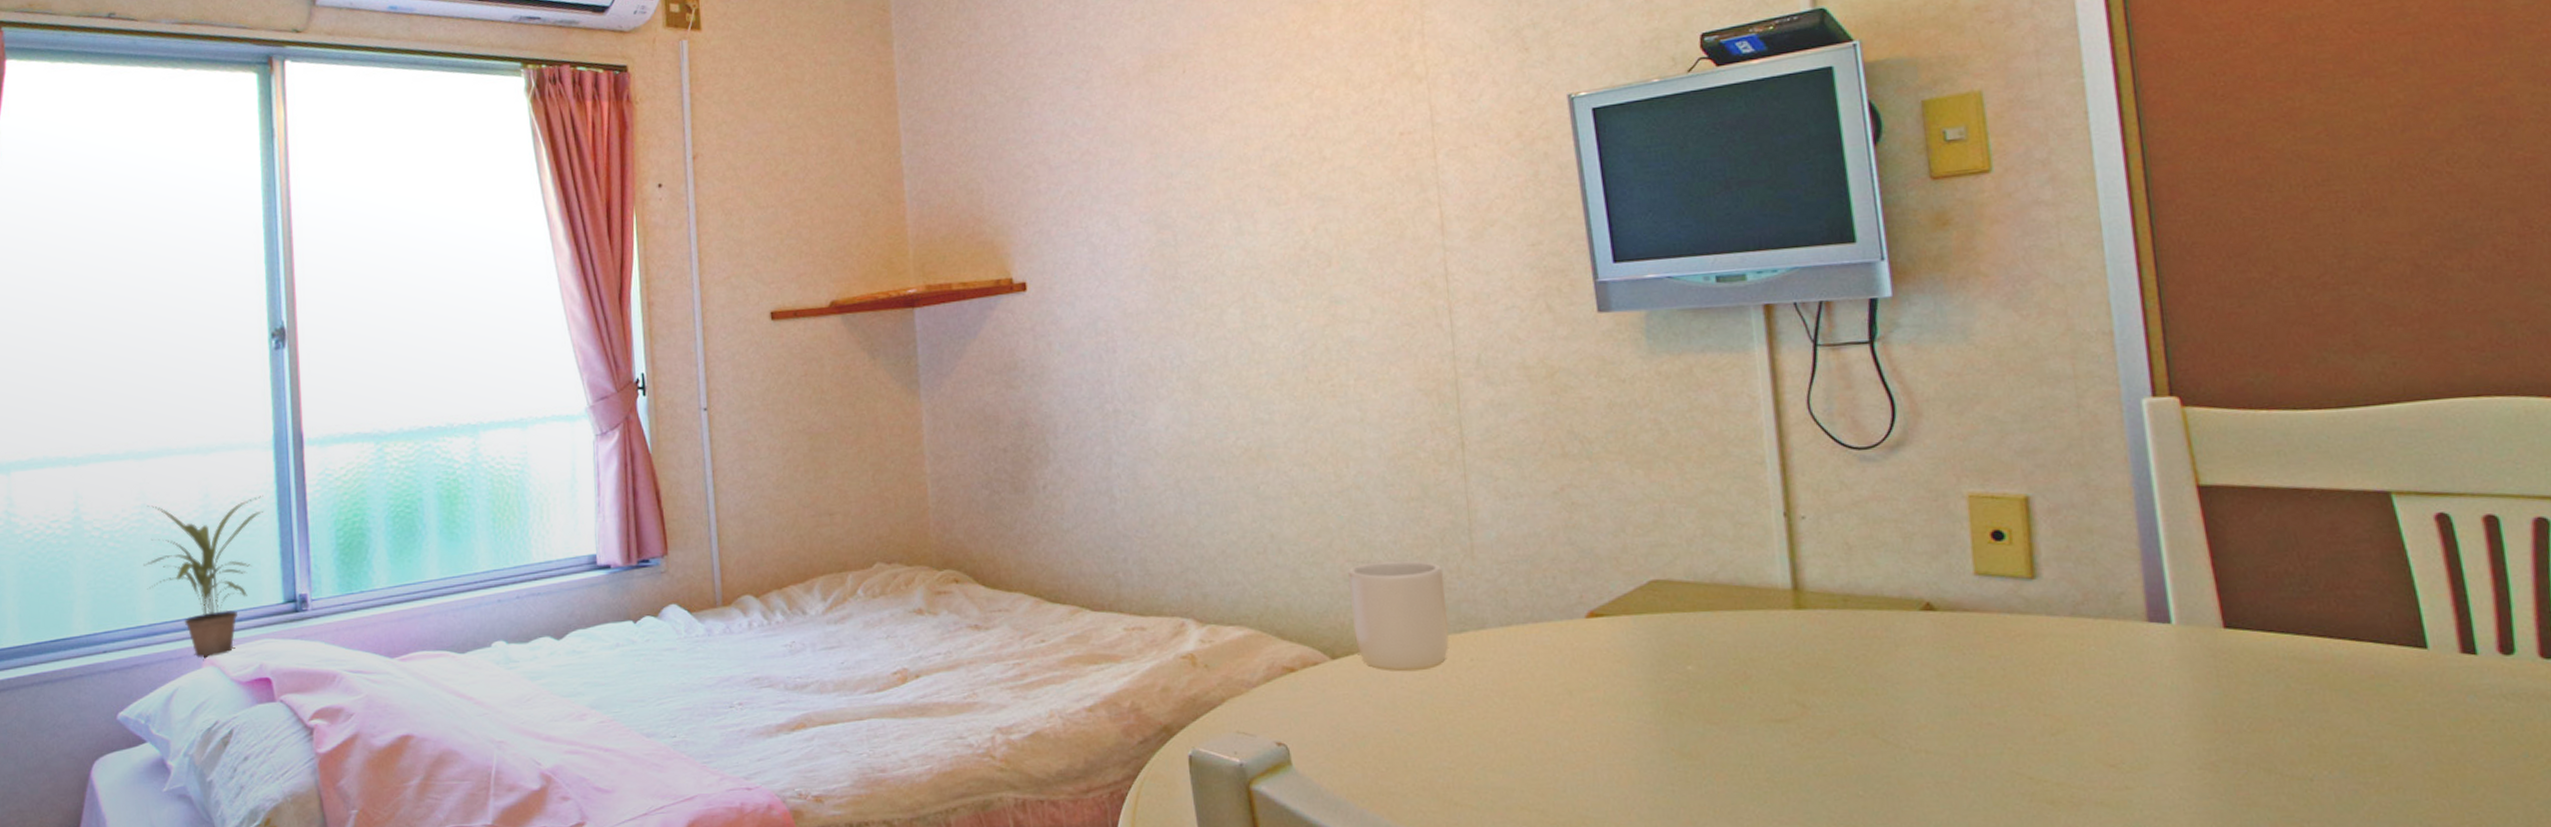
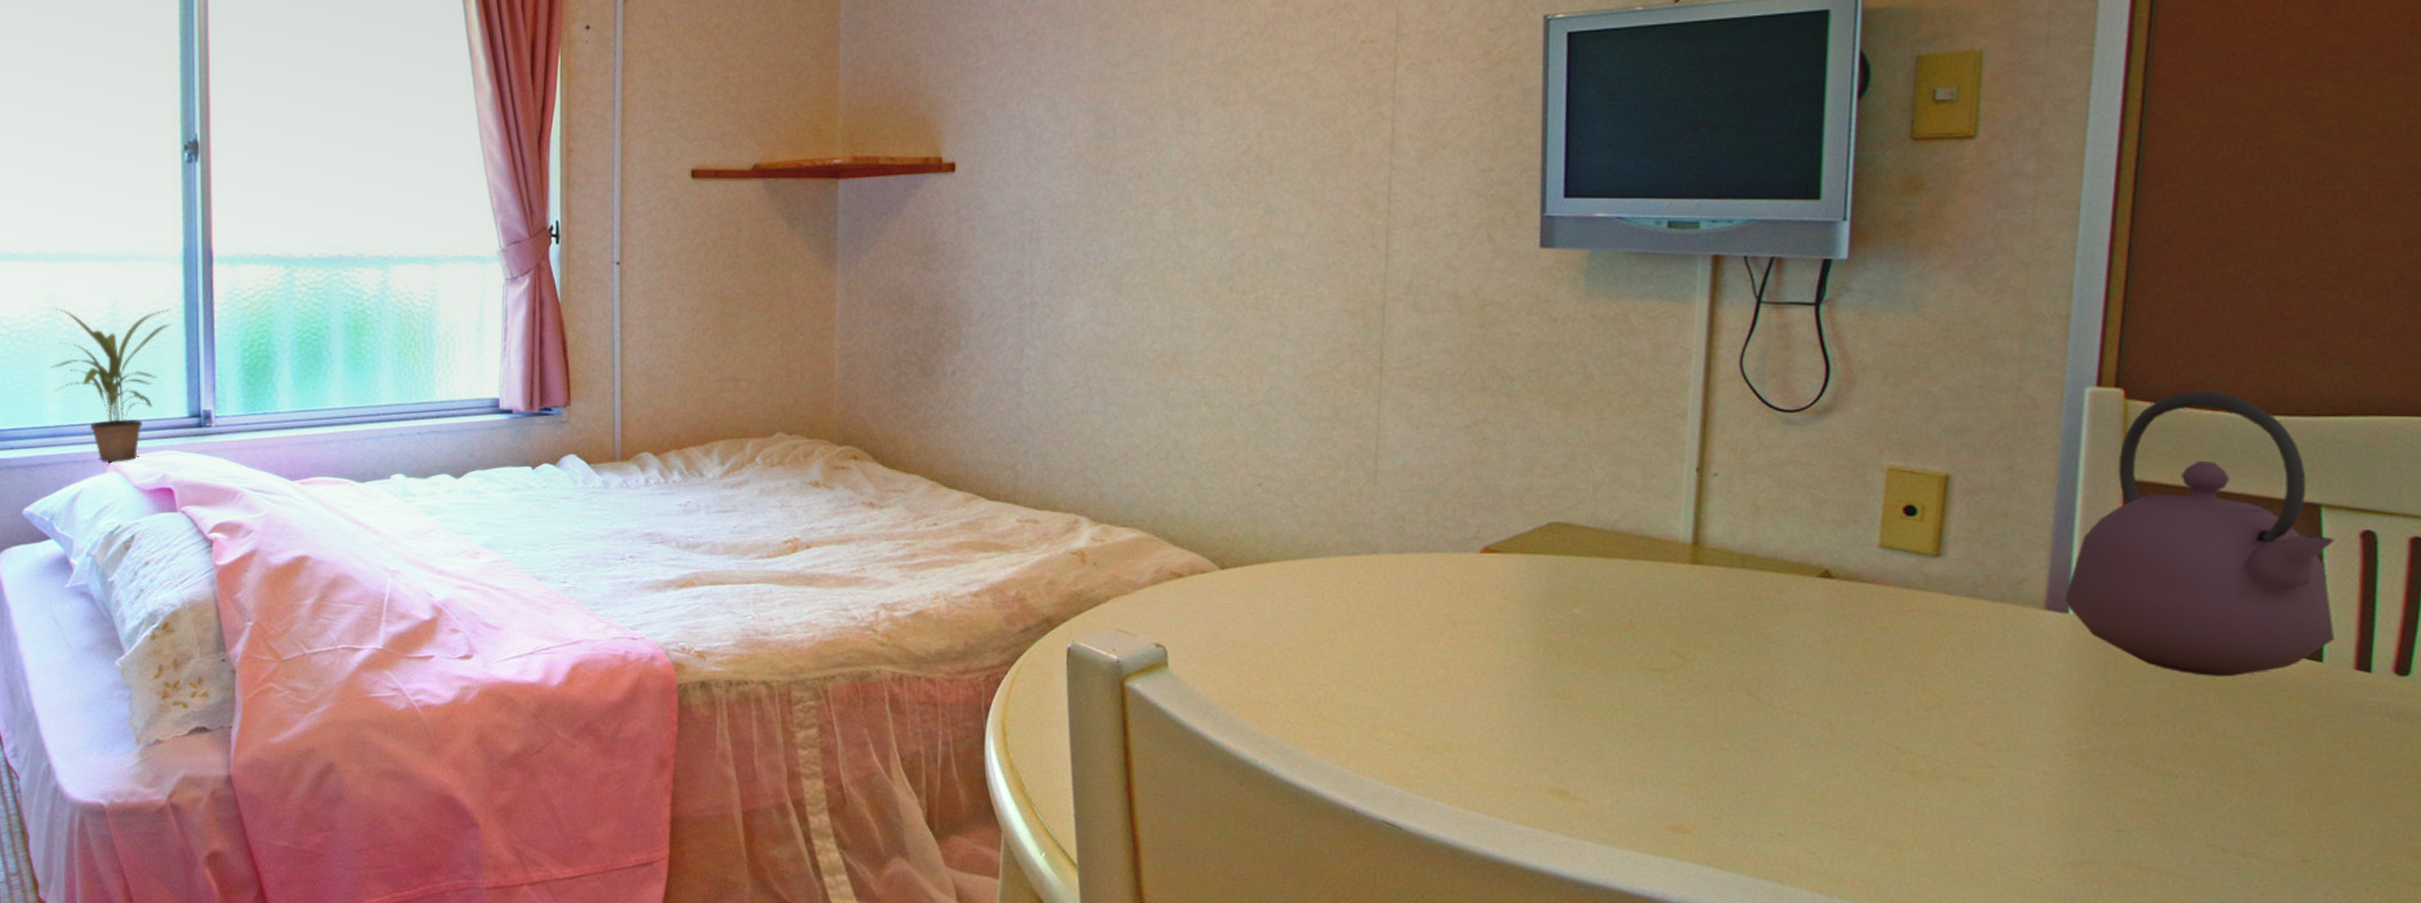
mug: present [1347,560,1449,672] -> none [1246,478,1344,589]
teapot: none [2164,391,2435,674] -> present [2064,391,2336,677]

